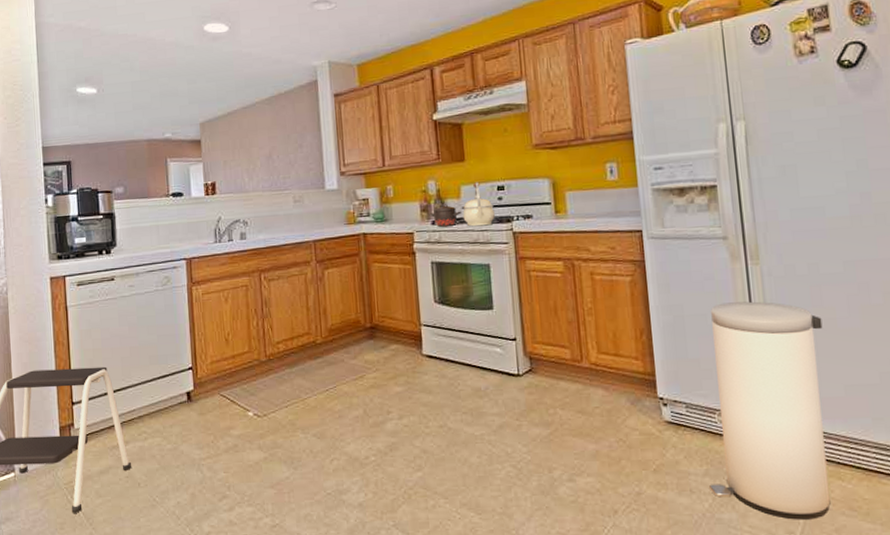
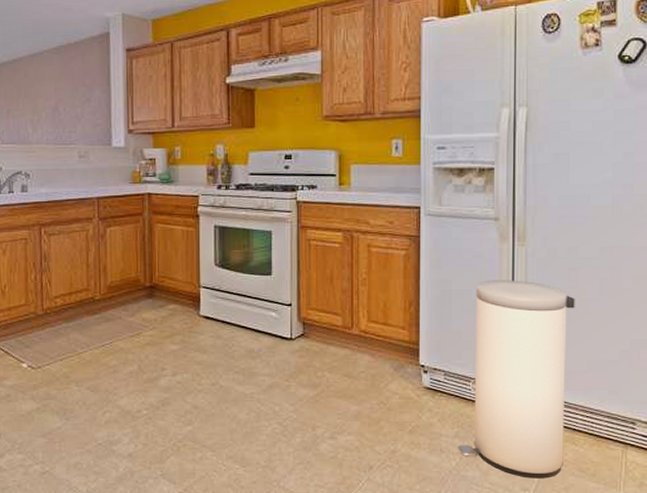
cooking pot: present [429,203,461,227] -> none [215,168,248,191]
kettle: present [463,182,496,227] -> none [249,149,281,193]

